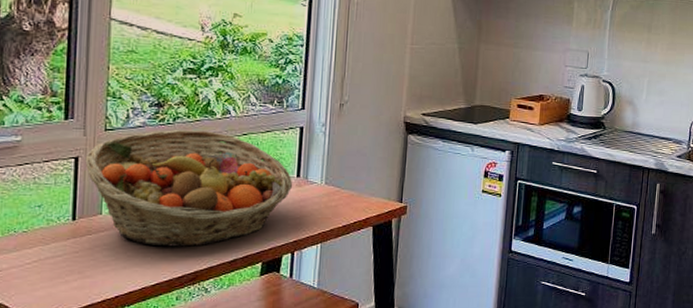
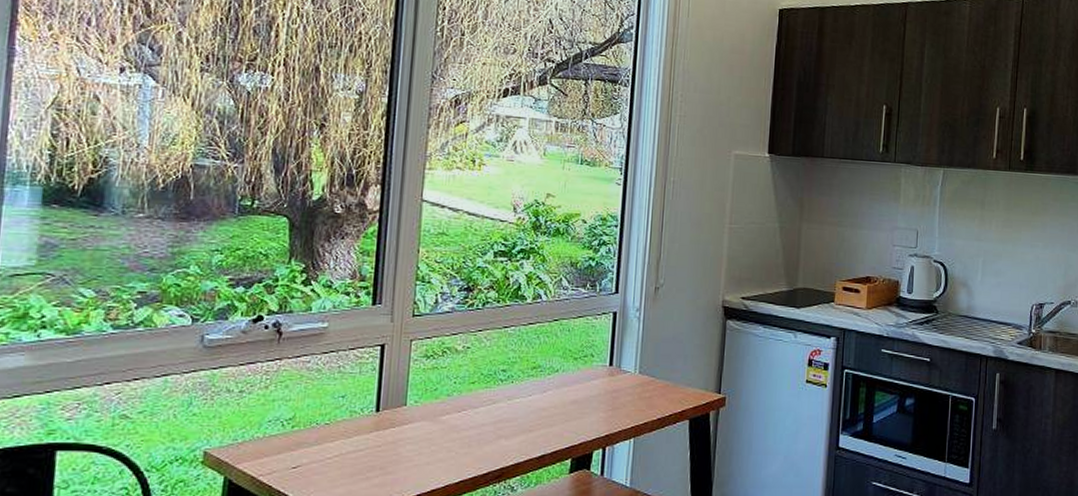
fruit basket: present [85,129,293,247] -> none [391,315,606,441]

